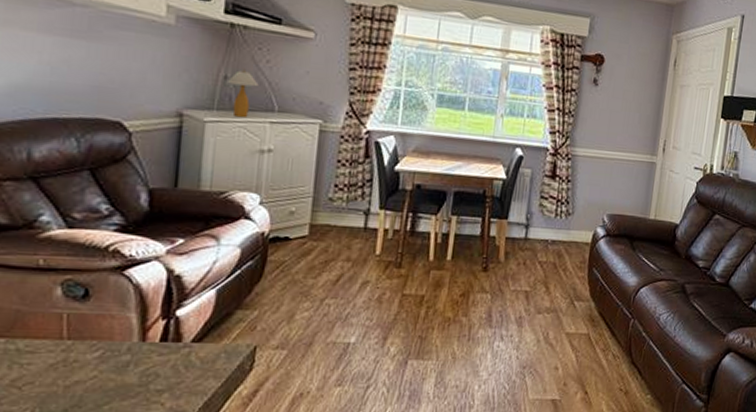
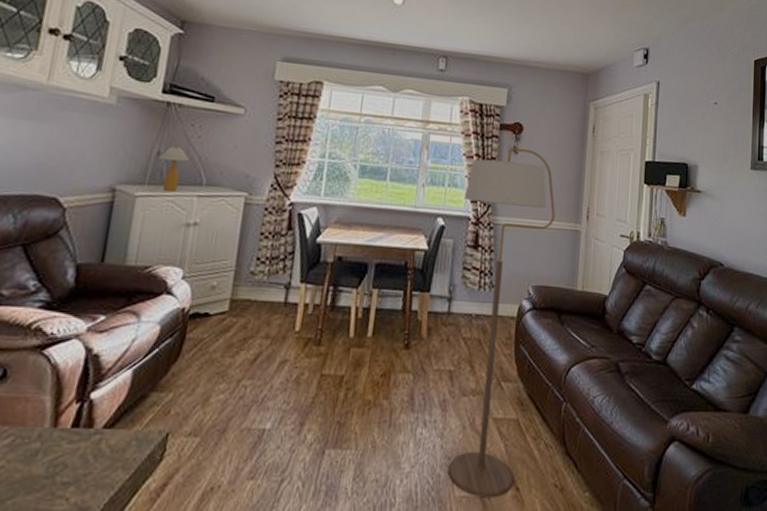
floor lamp: none [522,79,633,400] -> present [447,147,556,498]

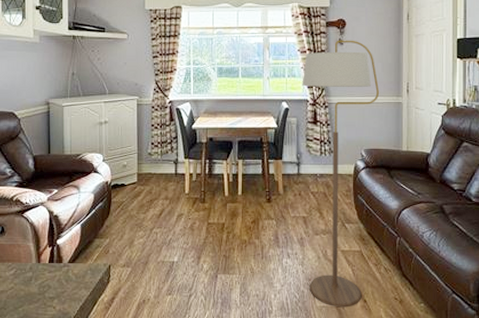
table lamp: present [159,145,189,193] -> none [74,67,94,101]

